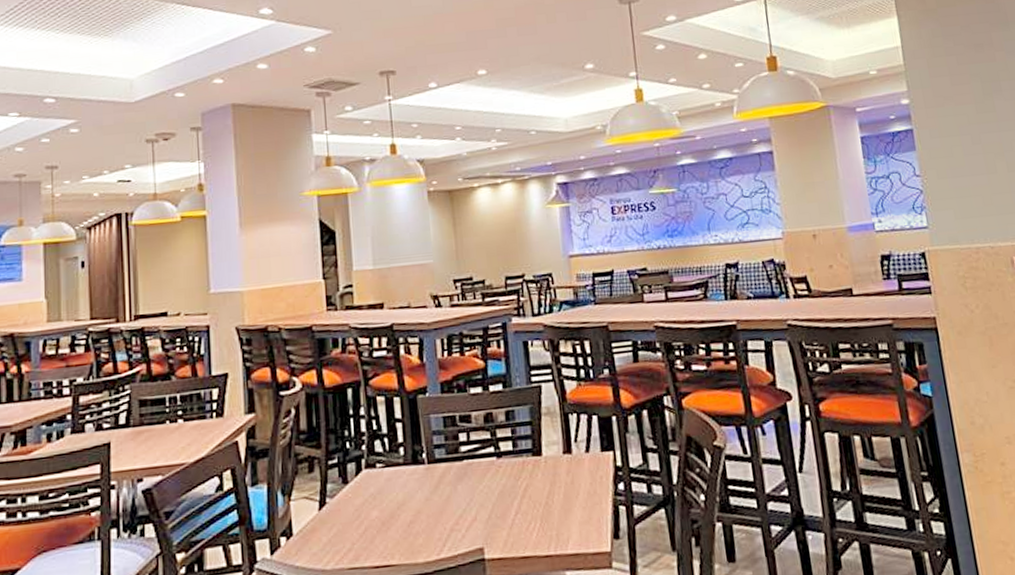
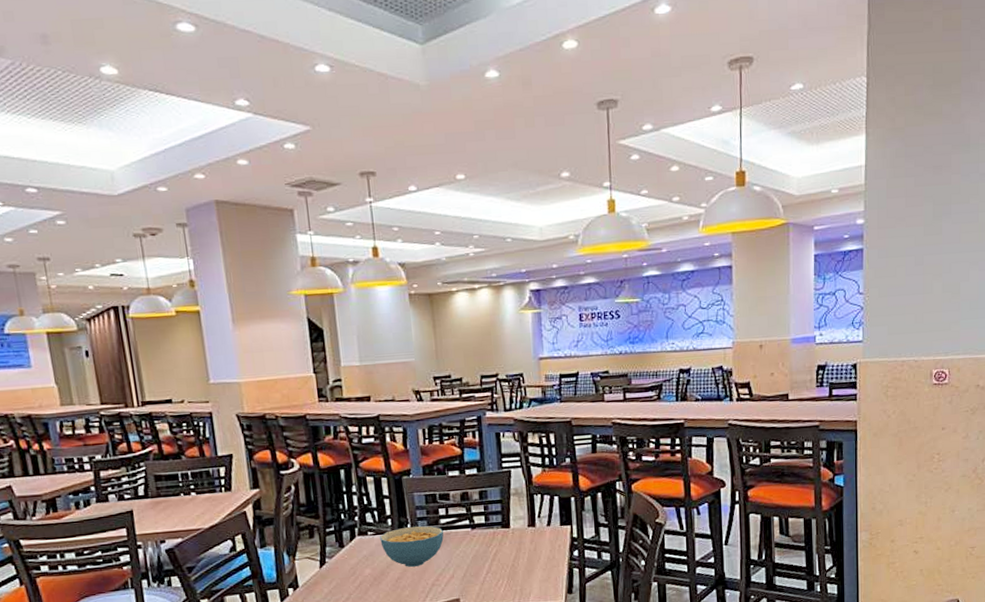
cereal bowl: none [390,455,465,508] -> present [380,526,444,567]

